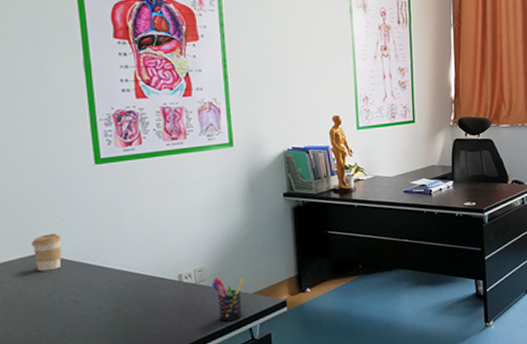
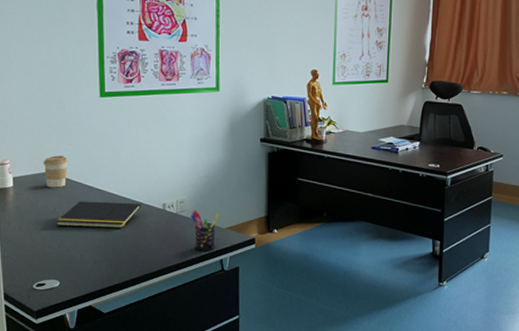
notepad: none [52,277,154,314] -> present [56,201,141,228]

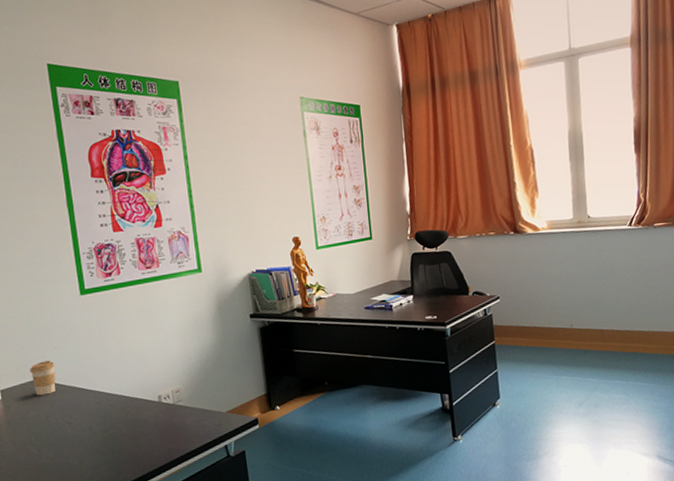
notepad: present [56,201,141,228] -> none [49,398,136,435]
pen holder: present [191,210,220,251] -> none [188,397,219,440]

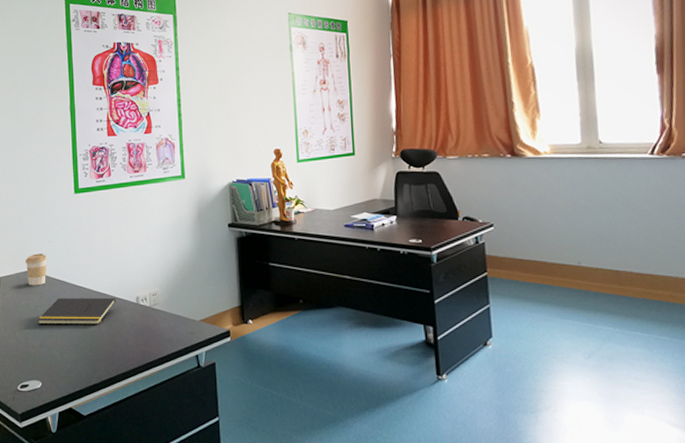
notepad: none [49,398,136,435] -> present [37,297,116,325]

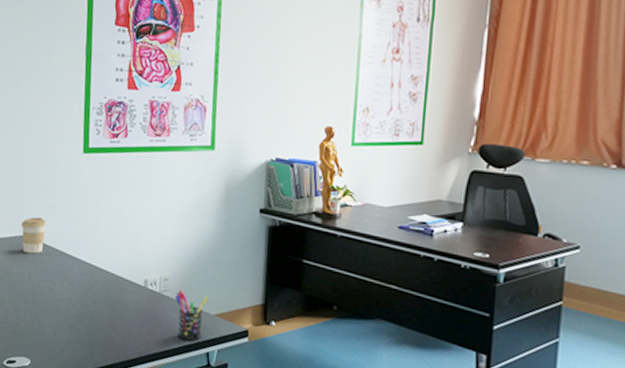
notepad: present [37,297,116,325] -> none [30,270,121,305]
pen holder: none [164,302,193,346] -> present [175,290,208,341]

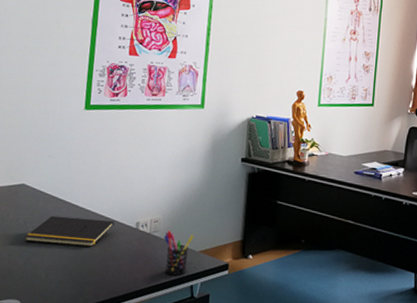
coffee cup: present [21,217,46,254] -> none [20,167,45,201]
notepad: none [30,270,121,305] -> present [24,215,114,247]

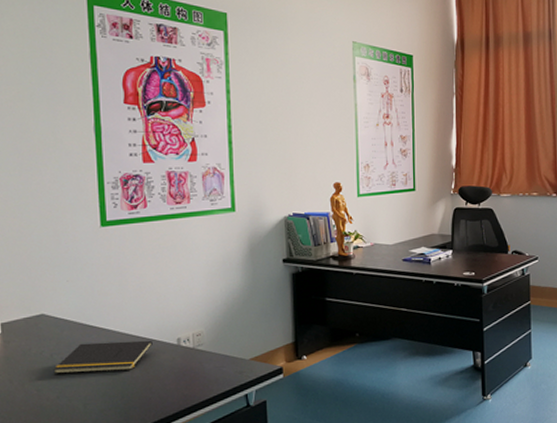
pen holder: present [164,230,194,276] -> none [210,342,242,387]

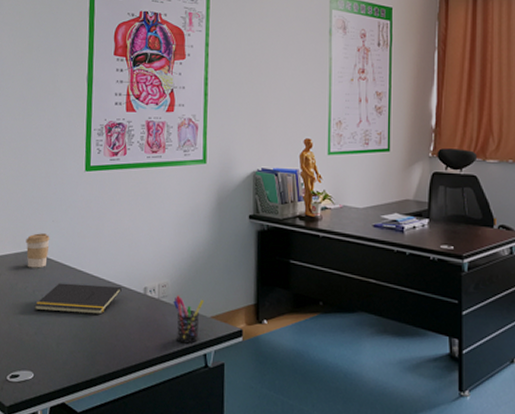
coffee cup: none [36,294,66,332] -> present [26,233,50,268]
pen holder: none [210,342,242,387] -> present [173,295,204,344]

